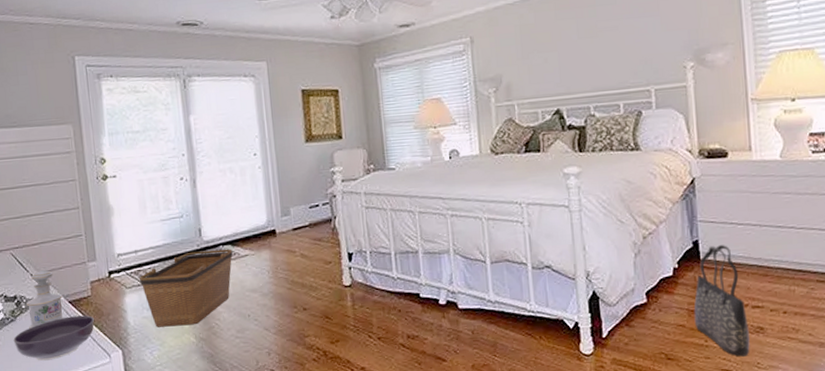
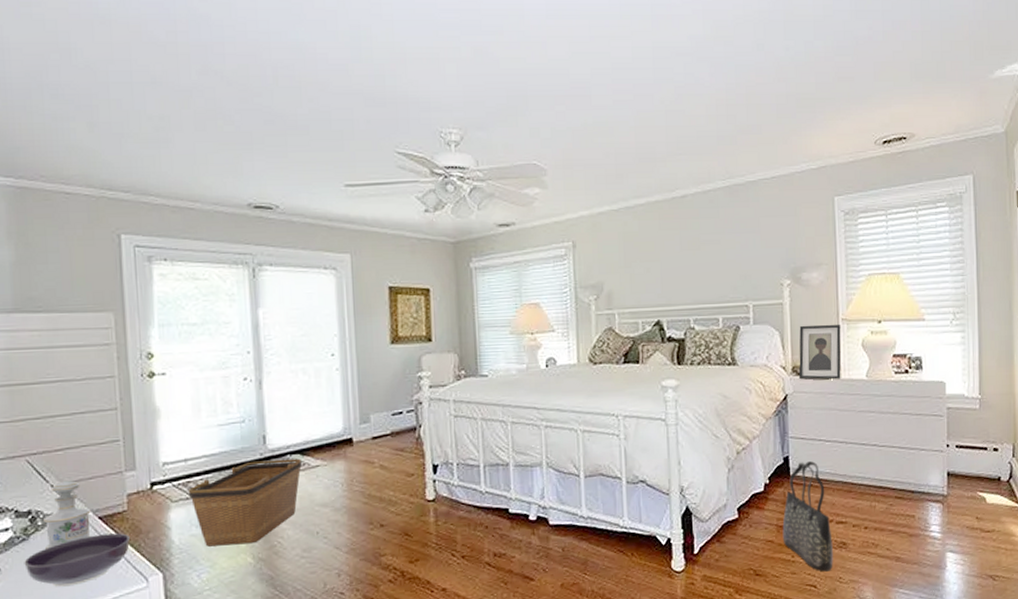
picture frame: none [705,104,752,162] -> present [799,324,842,380]

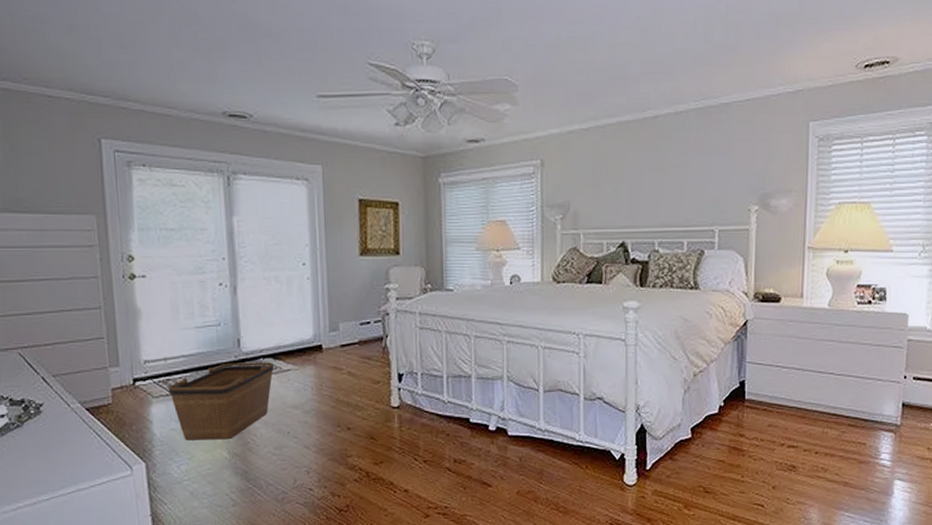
bowl: present [24,533,130,587] -> none [19,424,115,471]
perfume bottle: present [44,481,92,549] -> none [36,374,81,436]
tote bag: present [782,461,833,572] -> none [733,386,783,492]
picture frame: present [799,324,842,380] -> none [761,252,806,307]

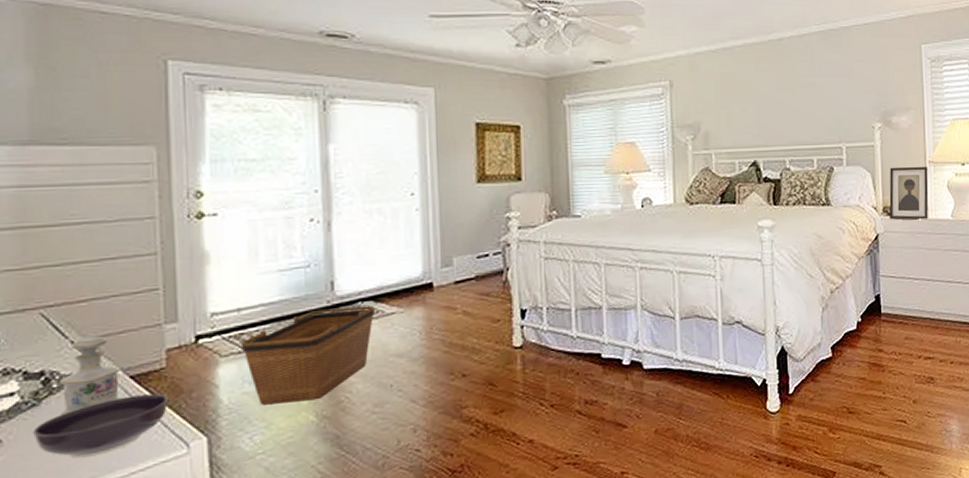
bowl: none [19,424,115,471] -> present [33,393,168,459]
perfume bottle: none [36,374,81,436] -> present [60,335,121,415]
picture frame: none [761,252,806,307] -> present [889,166,929,220]

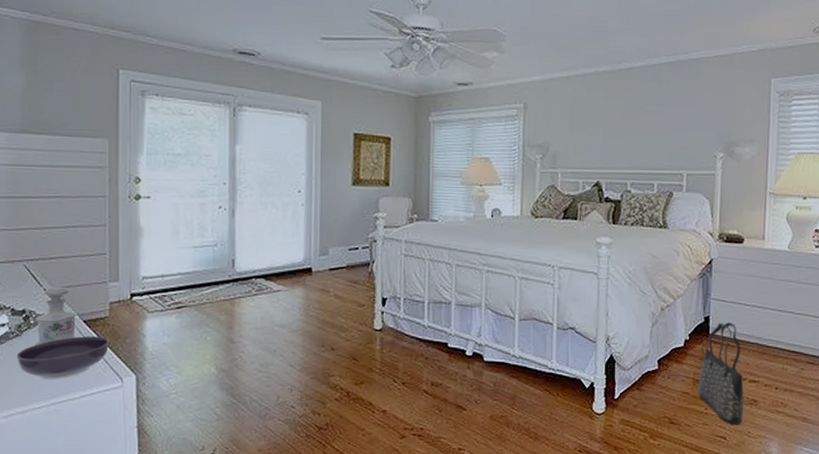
bicycle basket: present [240,305,375,405] -> none [163,282,265,356]
tote bag: none [874,299,922,407] -> present [698,322,745,425]
picture frame: present [889,166,929,220] -> none [725,196,768,249]

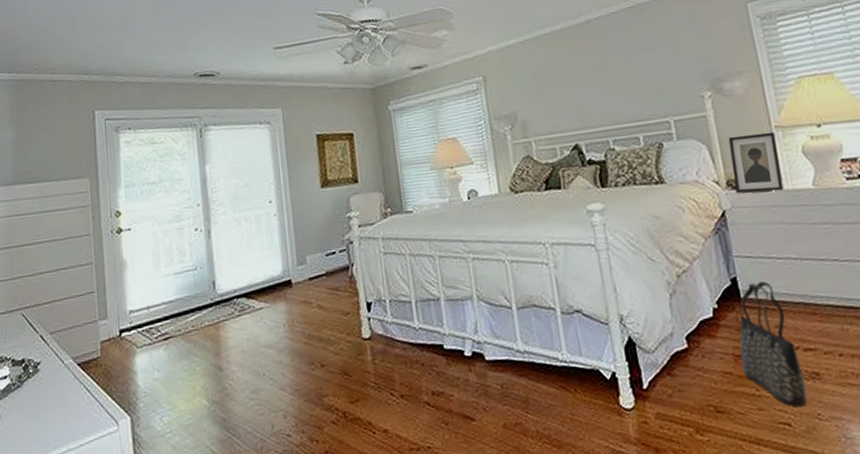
bowl: present [16,336,109,380] -> none [18,378,103,431]
perfume bottle: present [36,286,77,345] -> none [34,330,73,395]
picture frame: none [725,196,768,249] -> present [728,131,784,193]

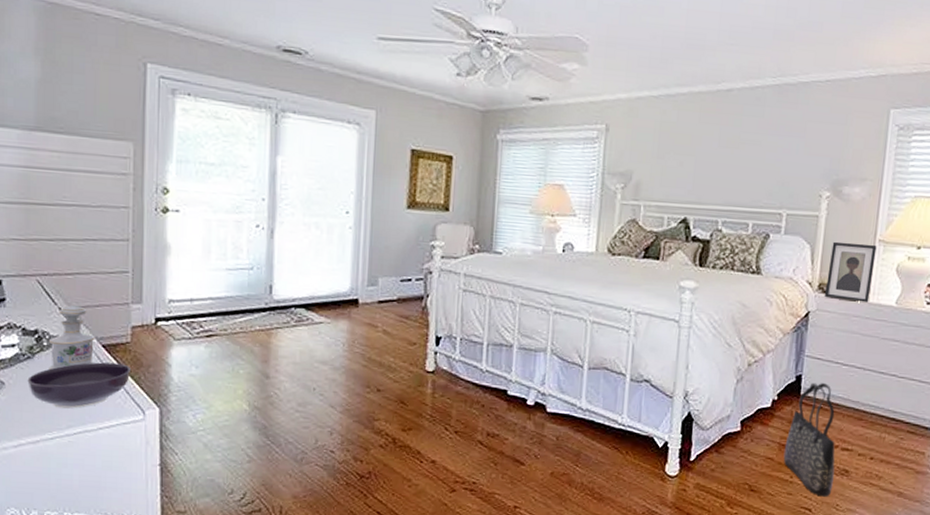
bowl: none [18,378,103,431] -> present [27,362,130,409]
perfume bottle: none [34,330,73,395] -> present [49,305,95,370]

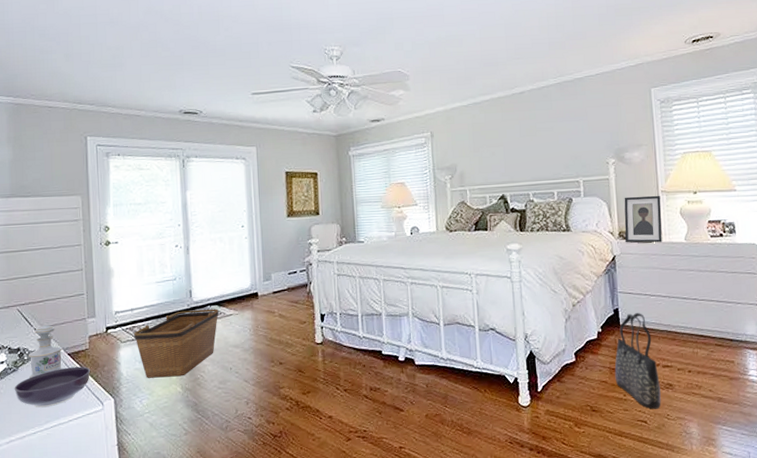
bicycle basket: none [191,309,305,391] -> present [133,309,219,378]

